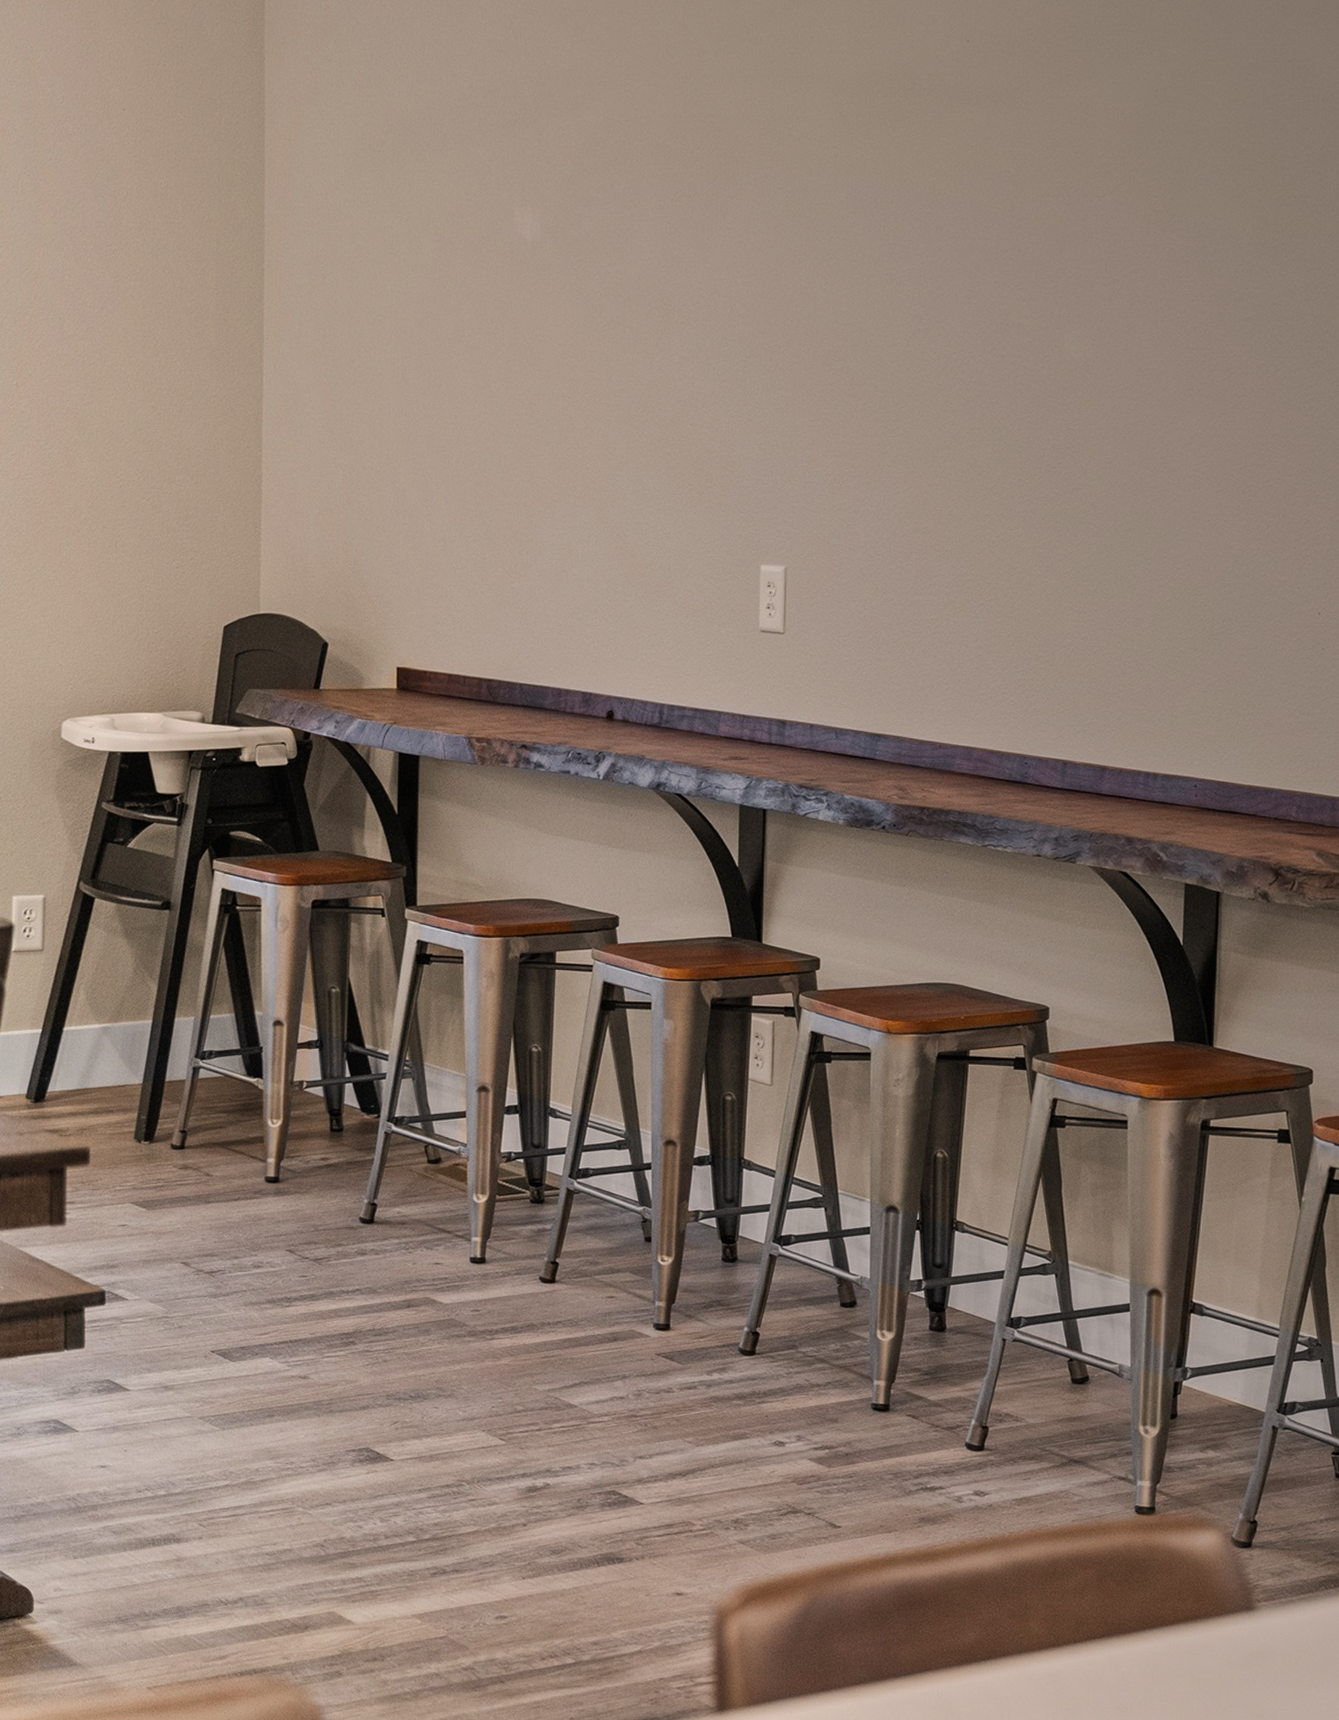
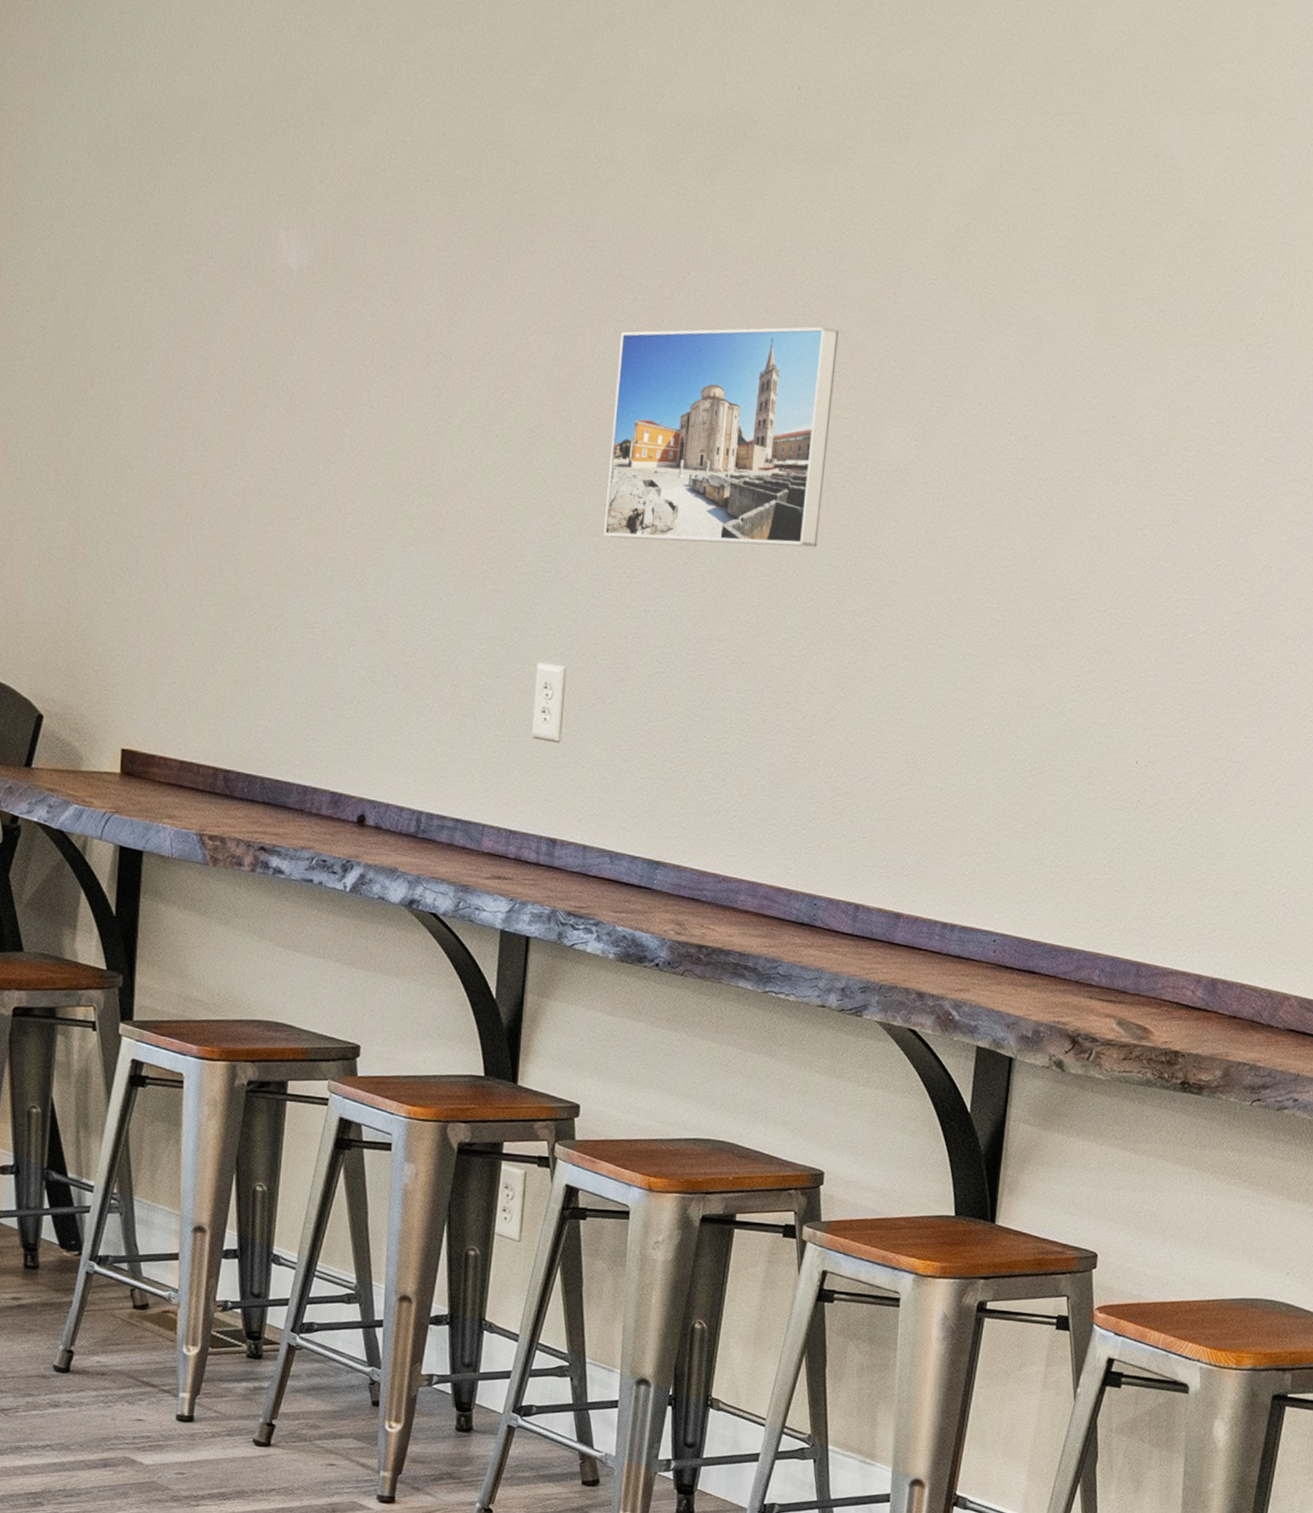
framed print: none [814,248,1016,449] -> present [603,326,839,548]

